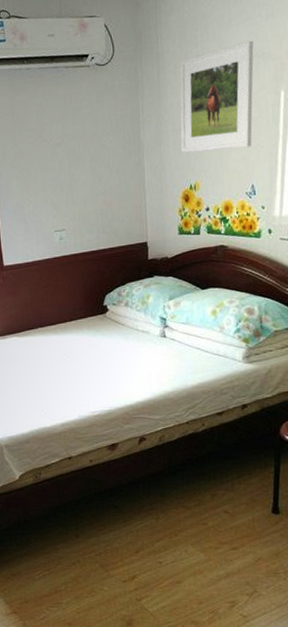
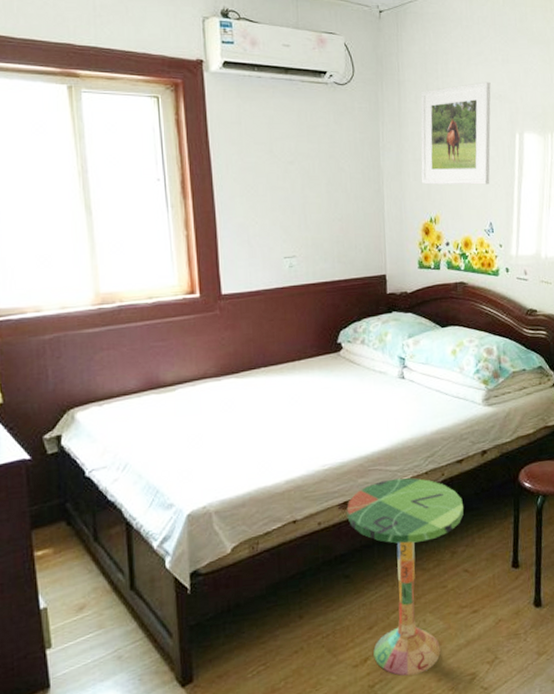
side table: none [114,426,224,595] -> present [346,478,464,676]

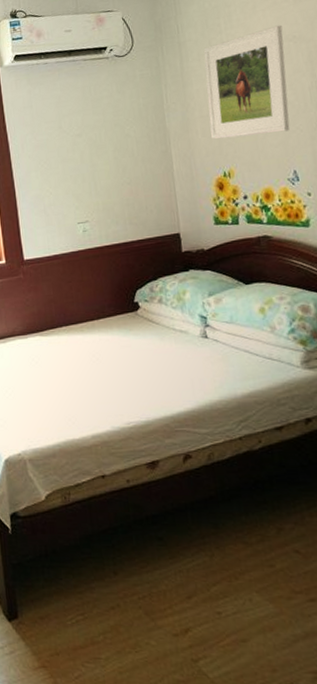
side table: present [346,478,464,676] -> none [155,441,289,658]

